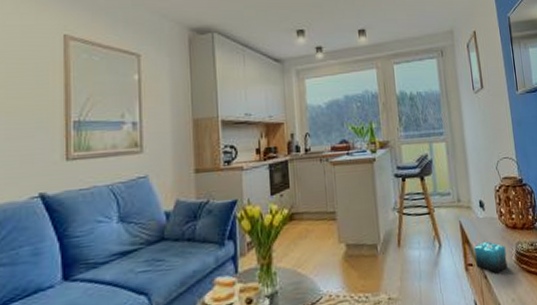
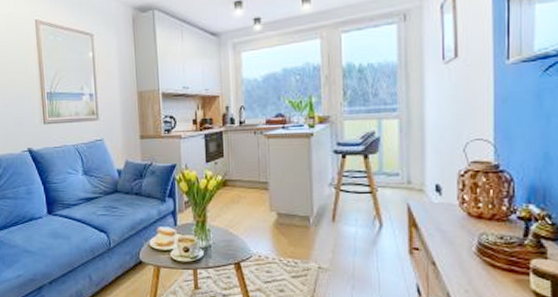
candle: present [473,241,508,274] -> none [422,227,464,262]

